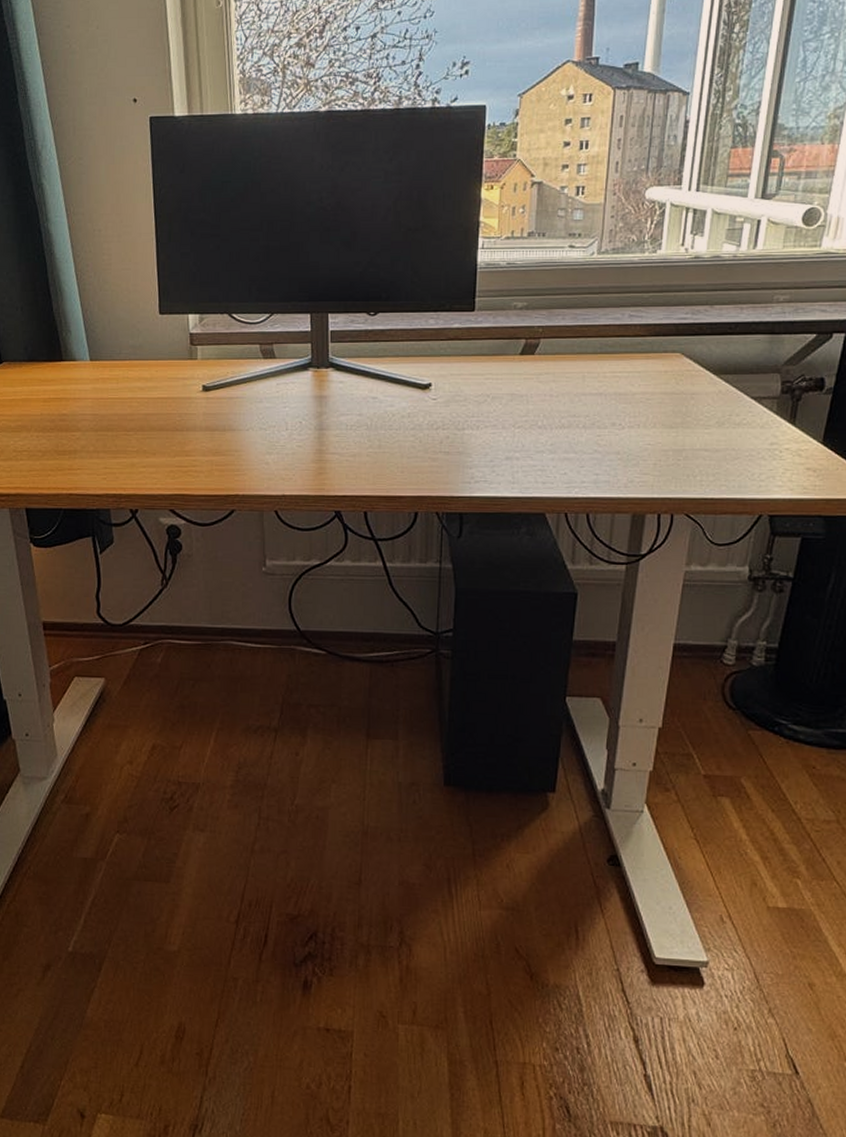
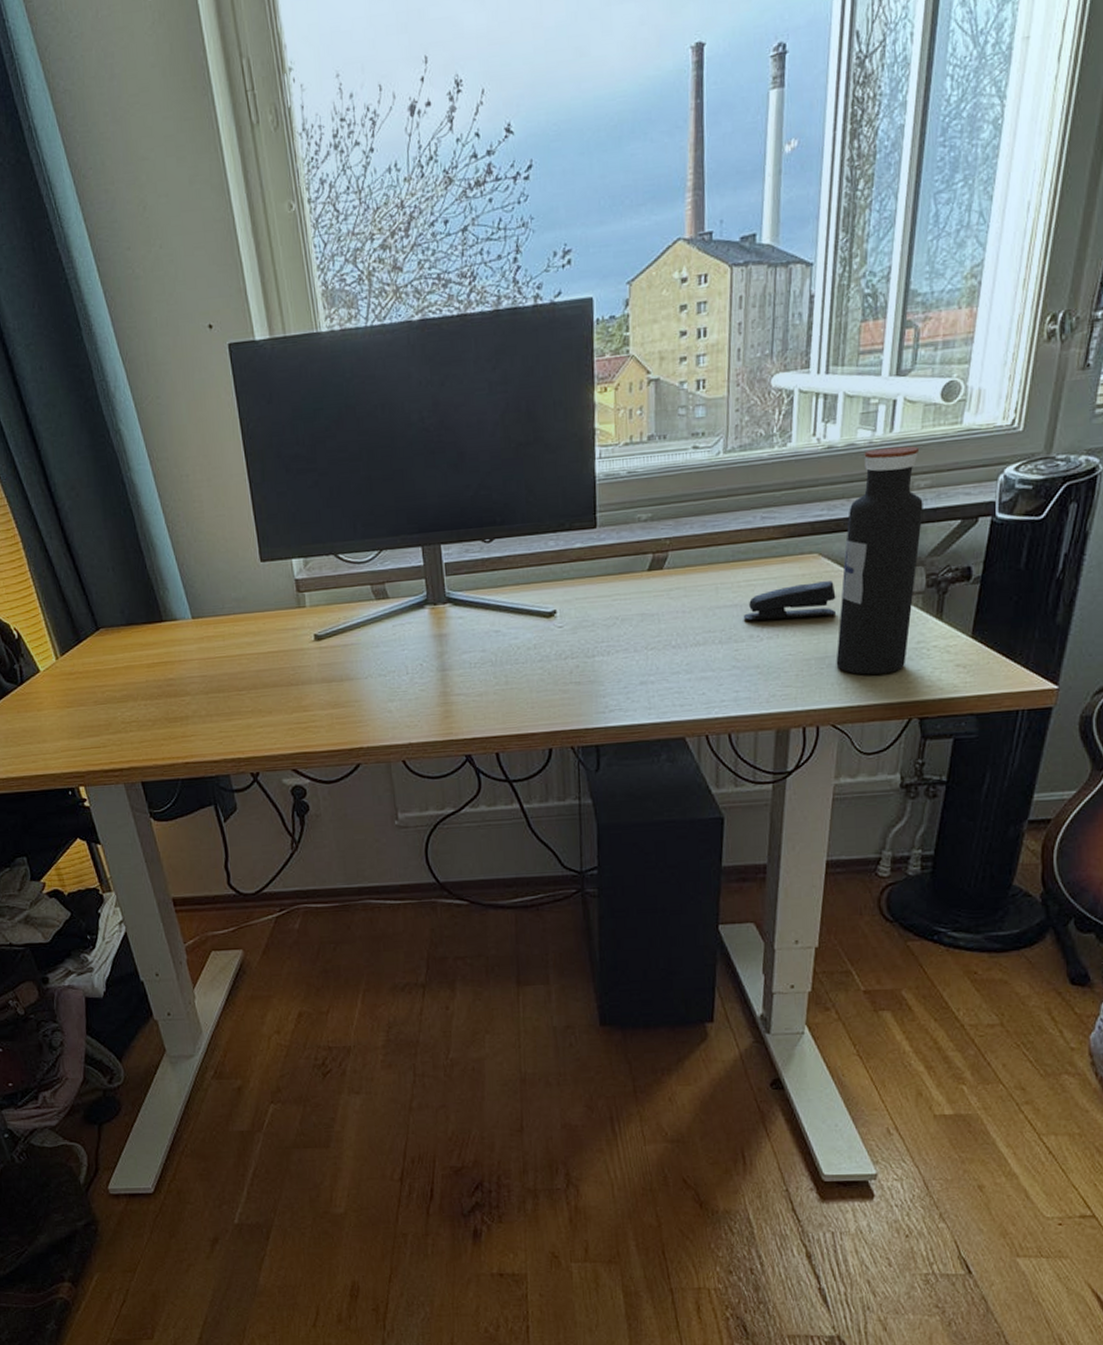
stapler: none [607,379,696,411] -> present [743,581,837,621]
water bottle: none [692,262,781,470] -> present [836,446,923,675]

